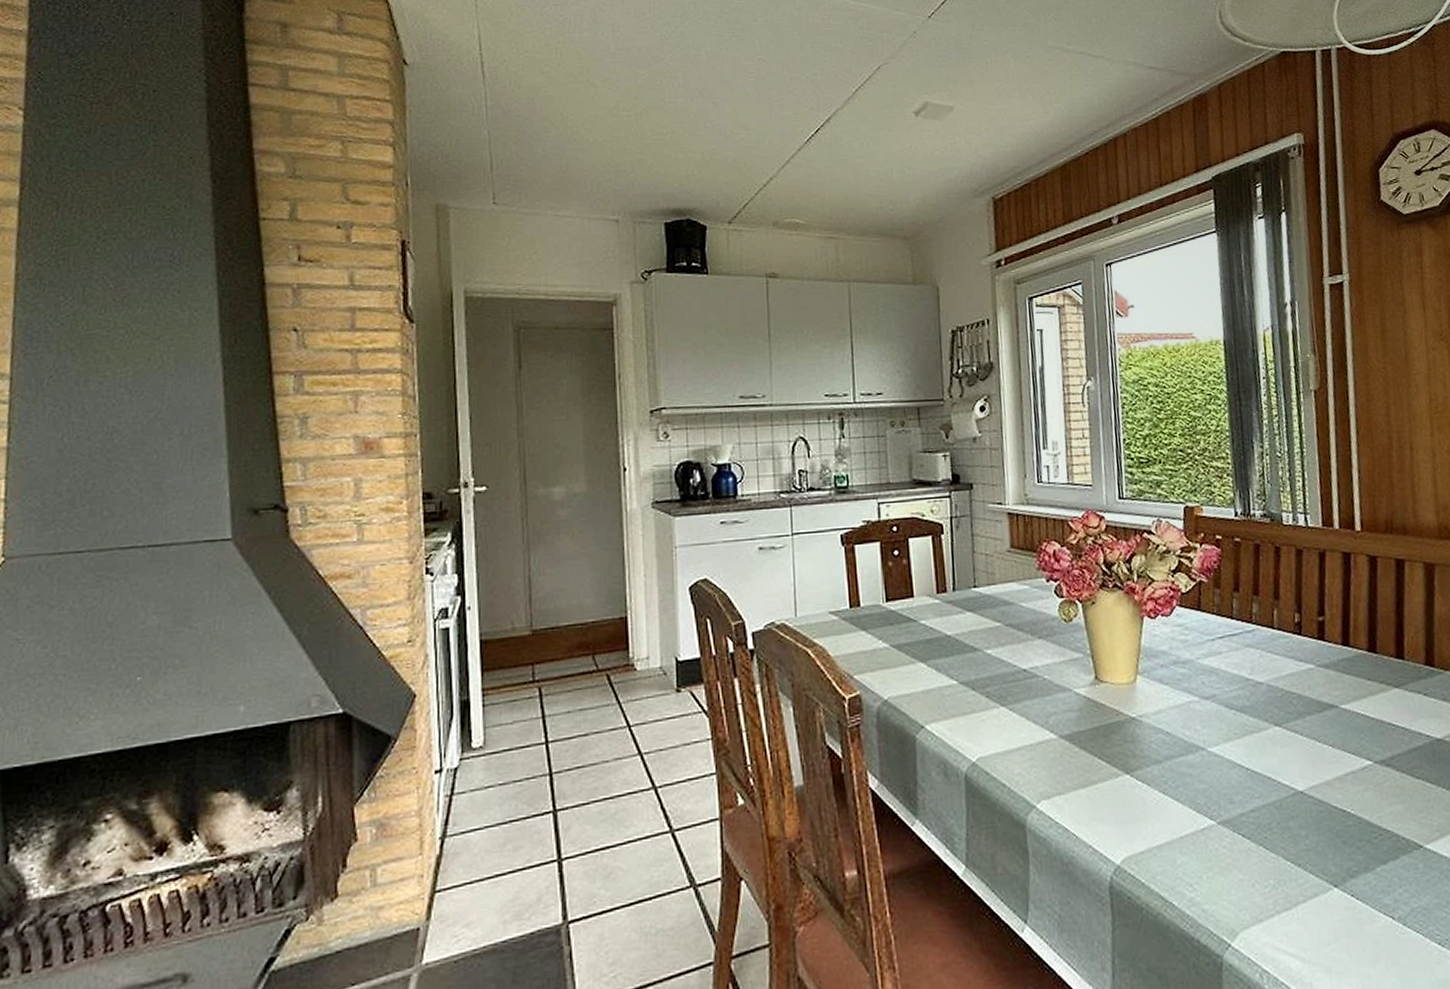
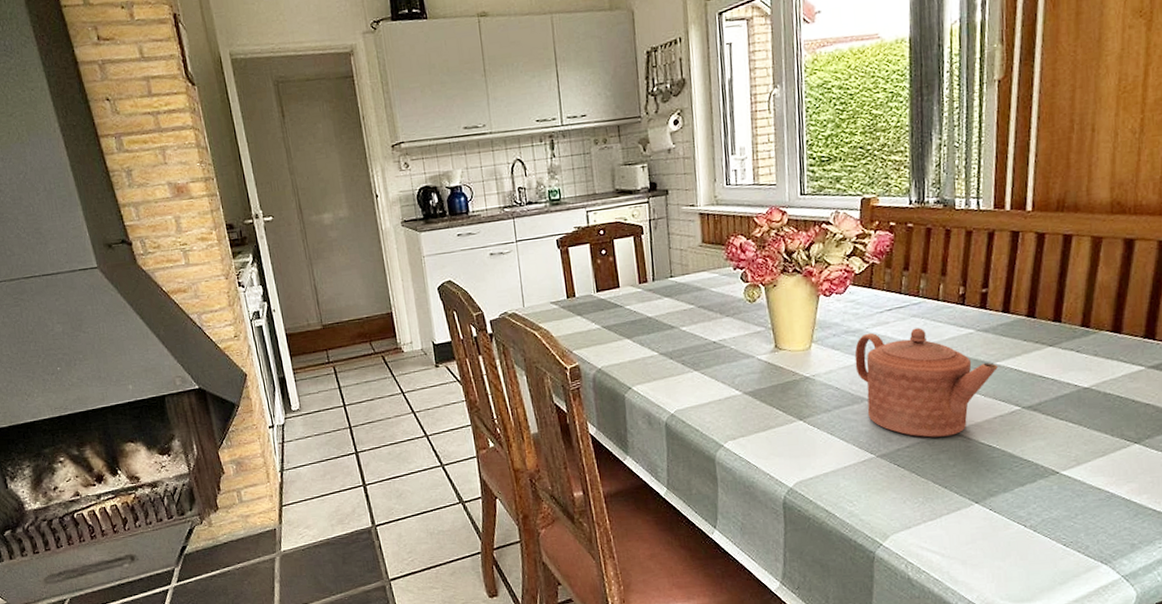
teapot: none [1185,660,1344,799] -> present [854,327,998,438]

